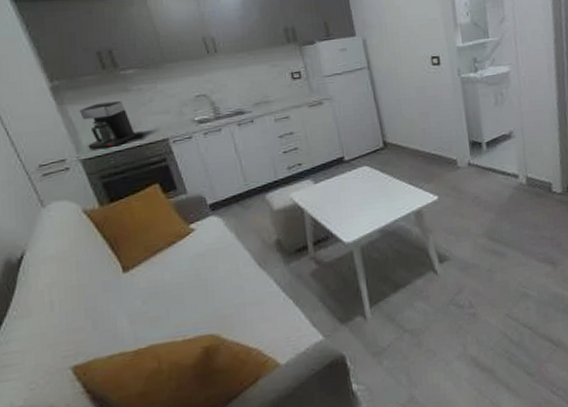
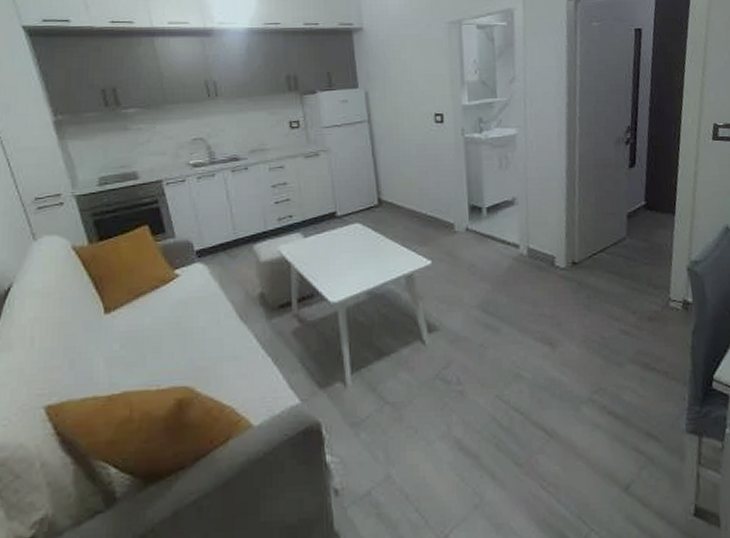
coffee maker: present [80,101,137,149] -> none [79,139,131,186]

